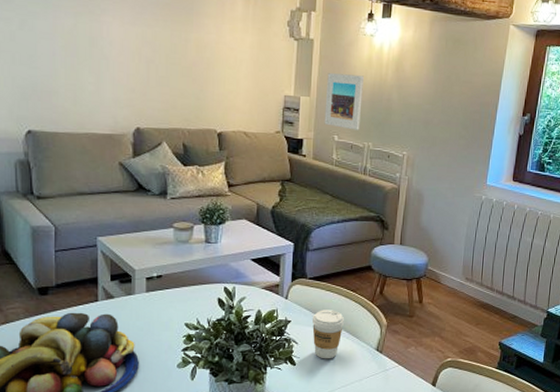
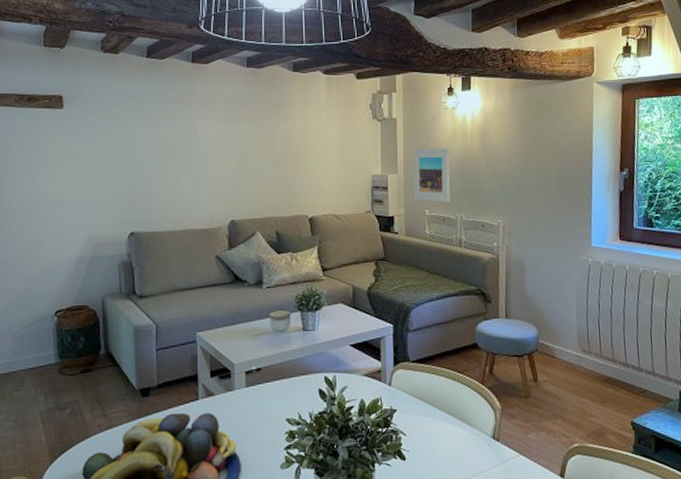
coffee cup: present [312,310,344,359] -> none [420,395,454,452]

